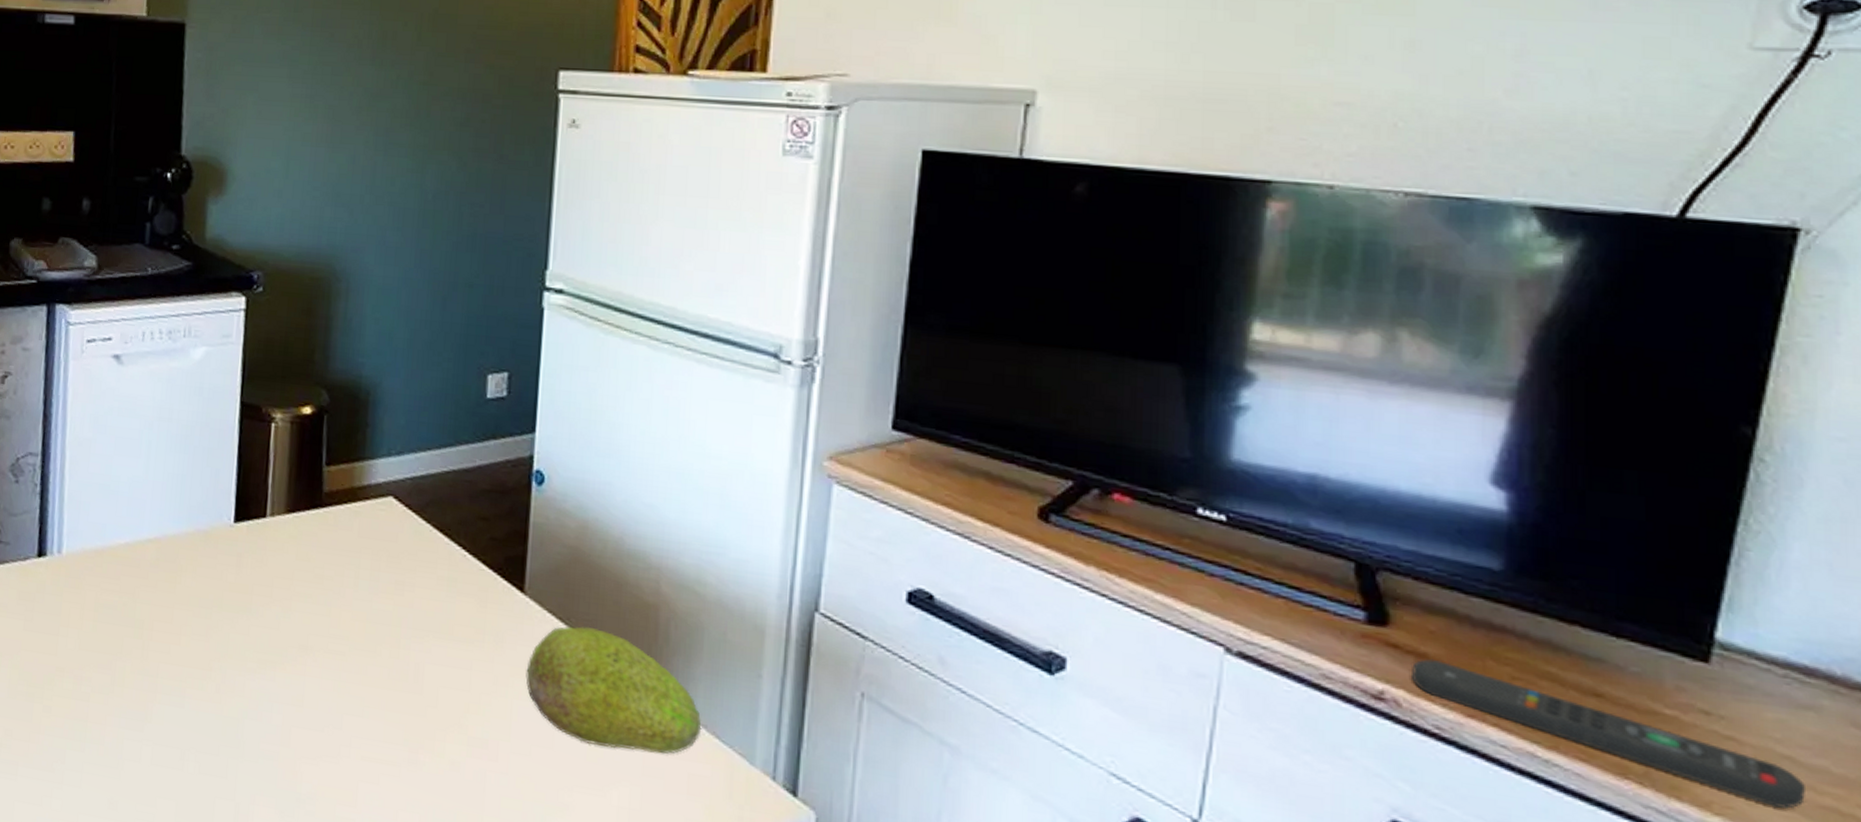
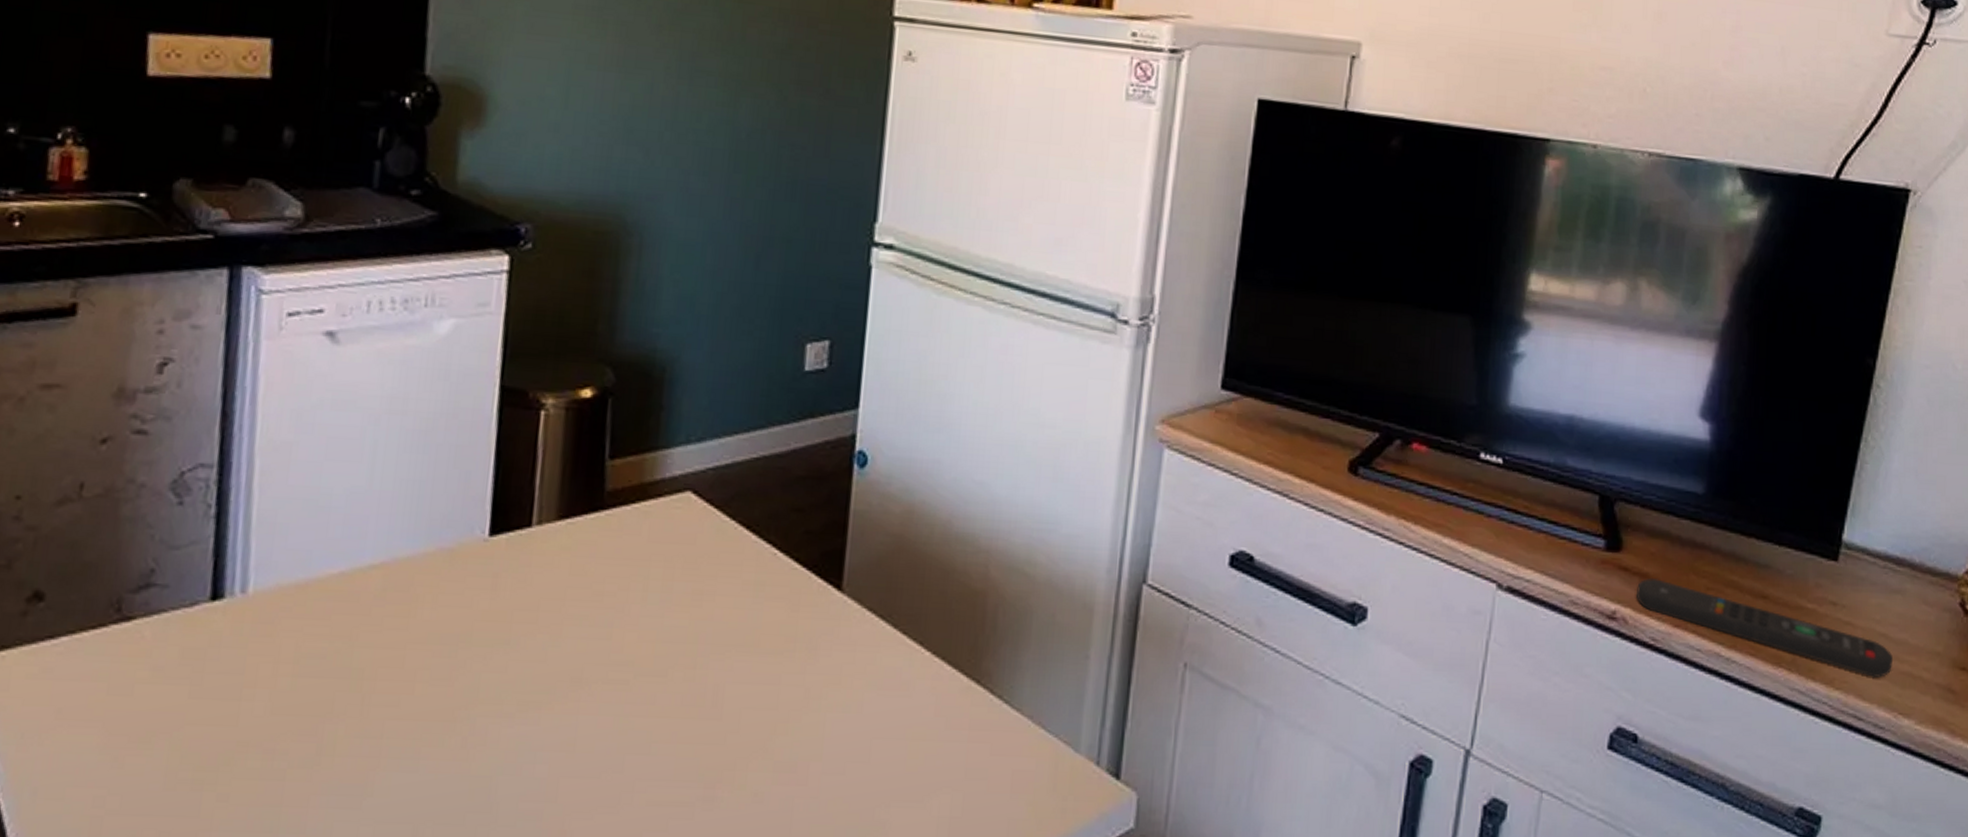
fruit: present [525,626,701,755] -> none [841,622,1027,753]

